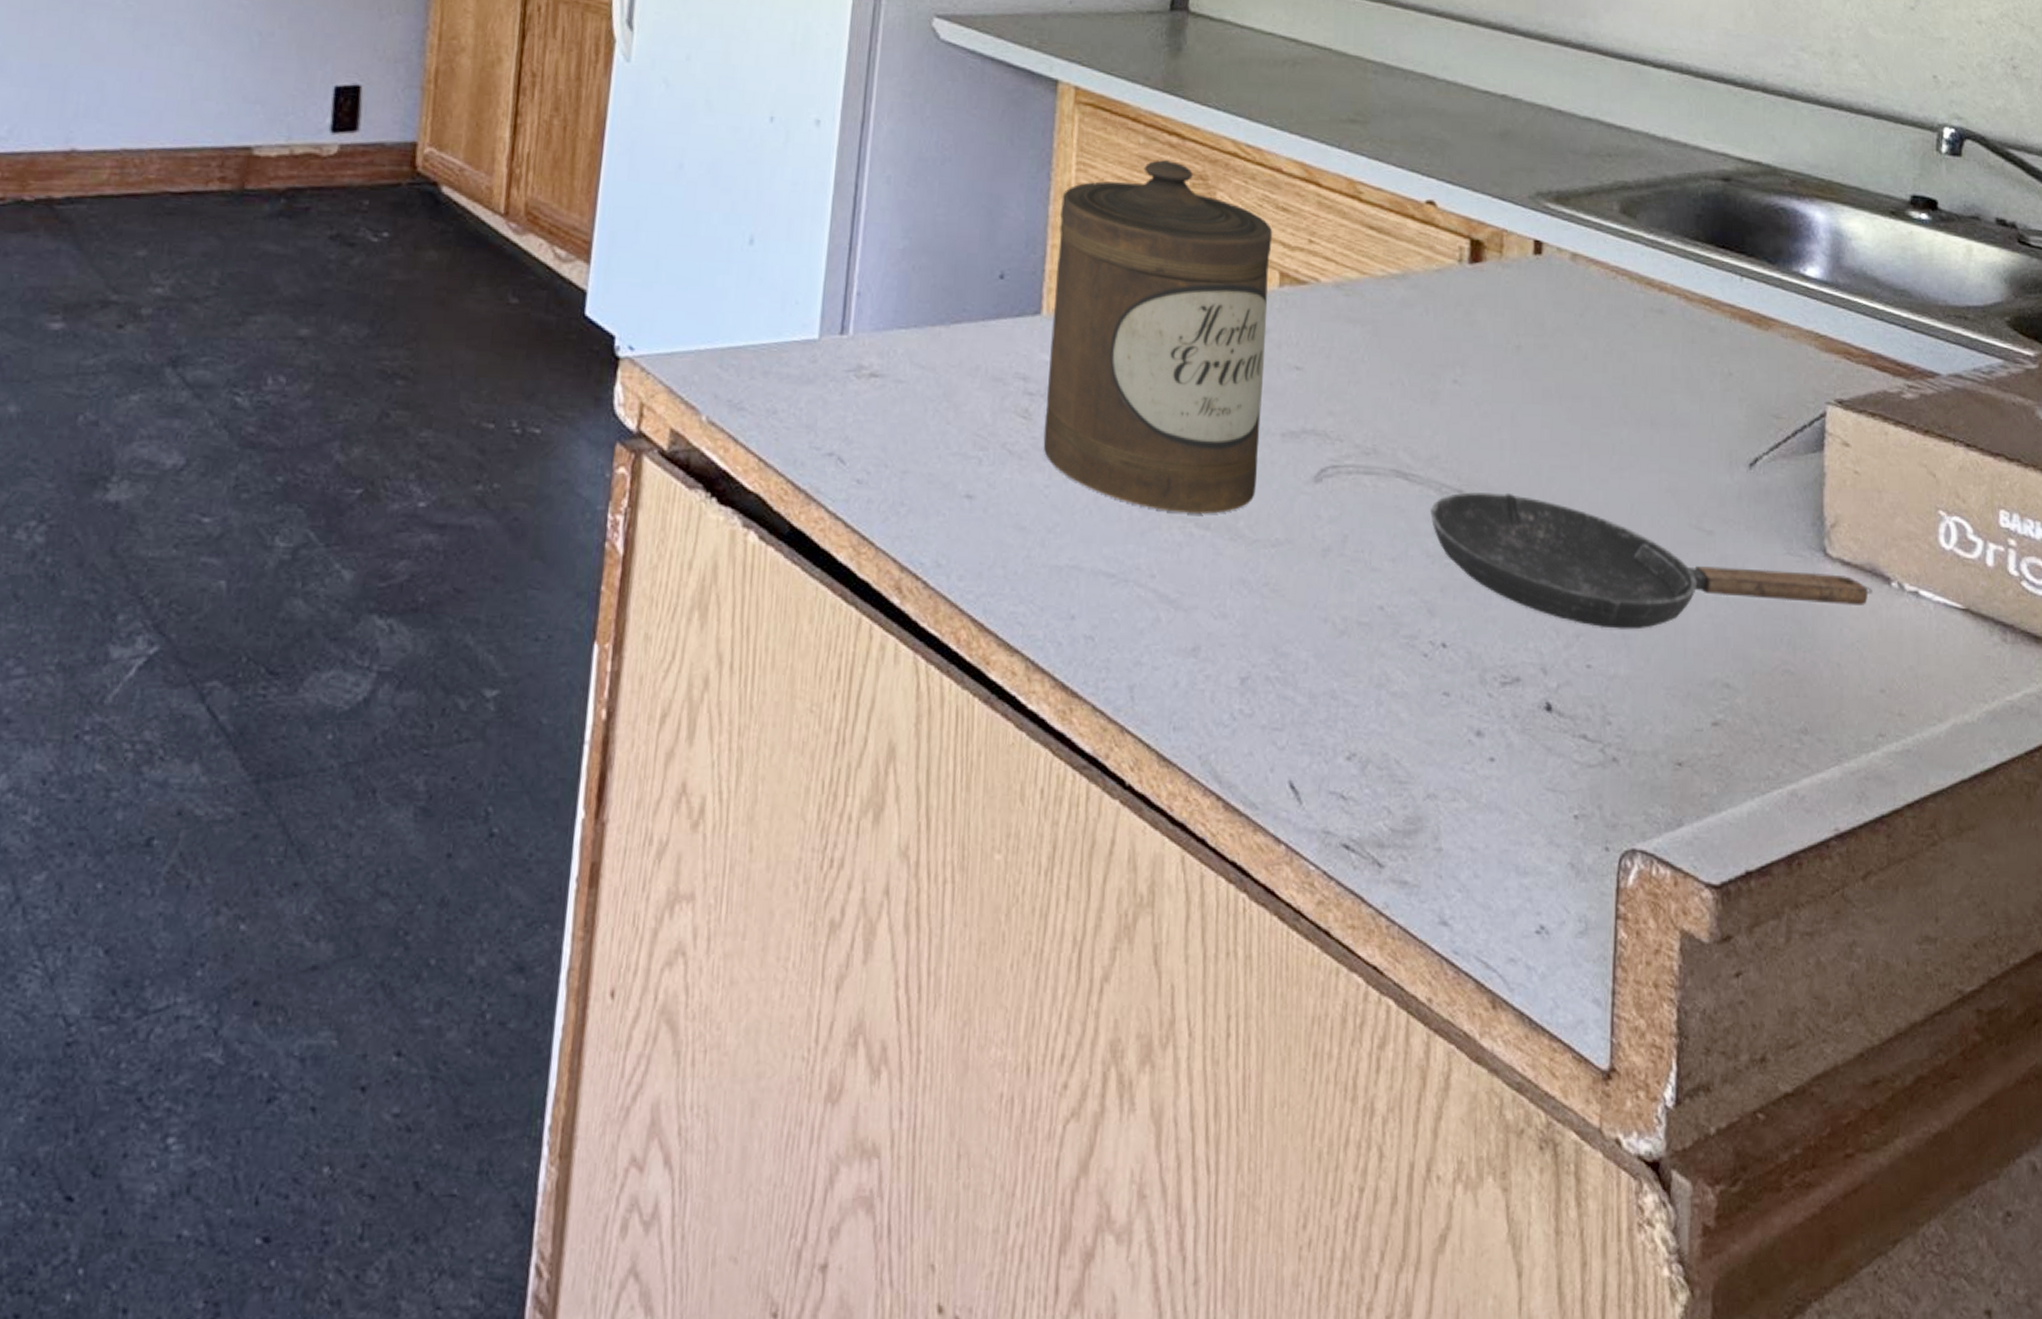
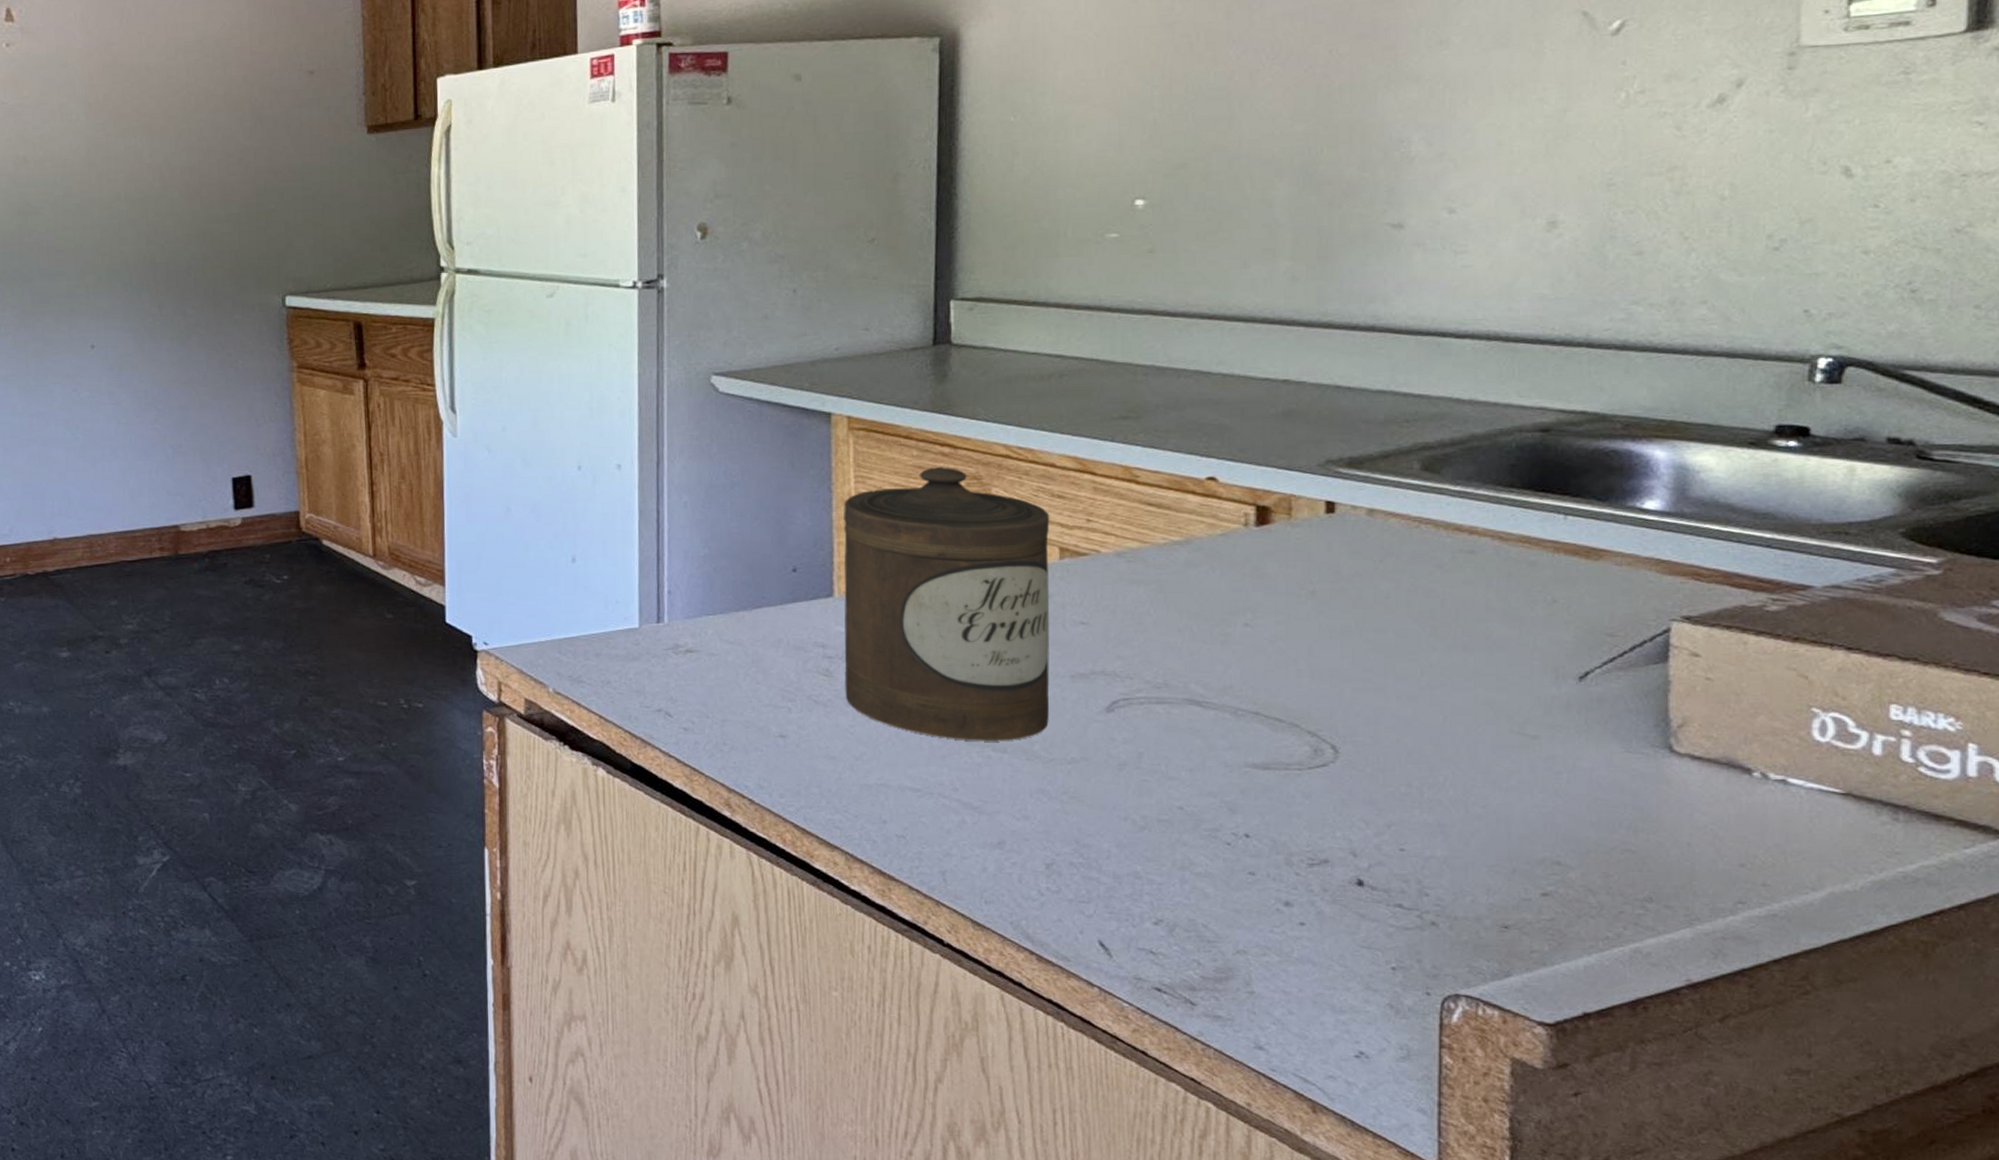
frying pan: present [1430,492,1873,630] -> none [1227,712,1729,819]

